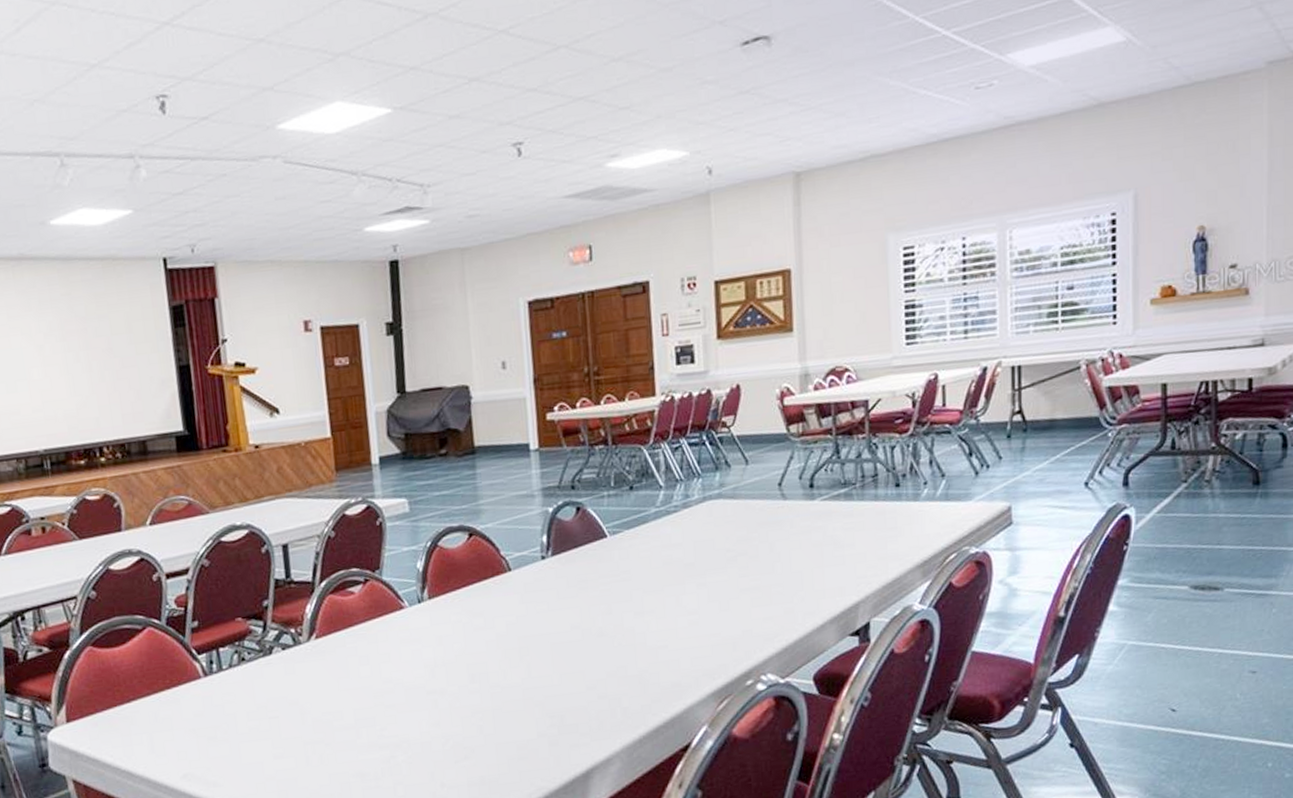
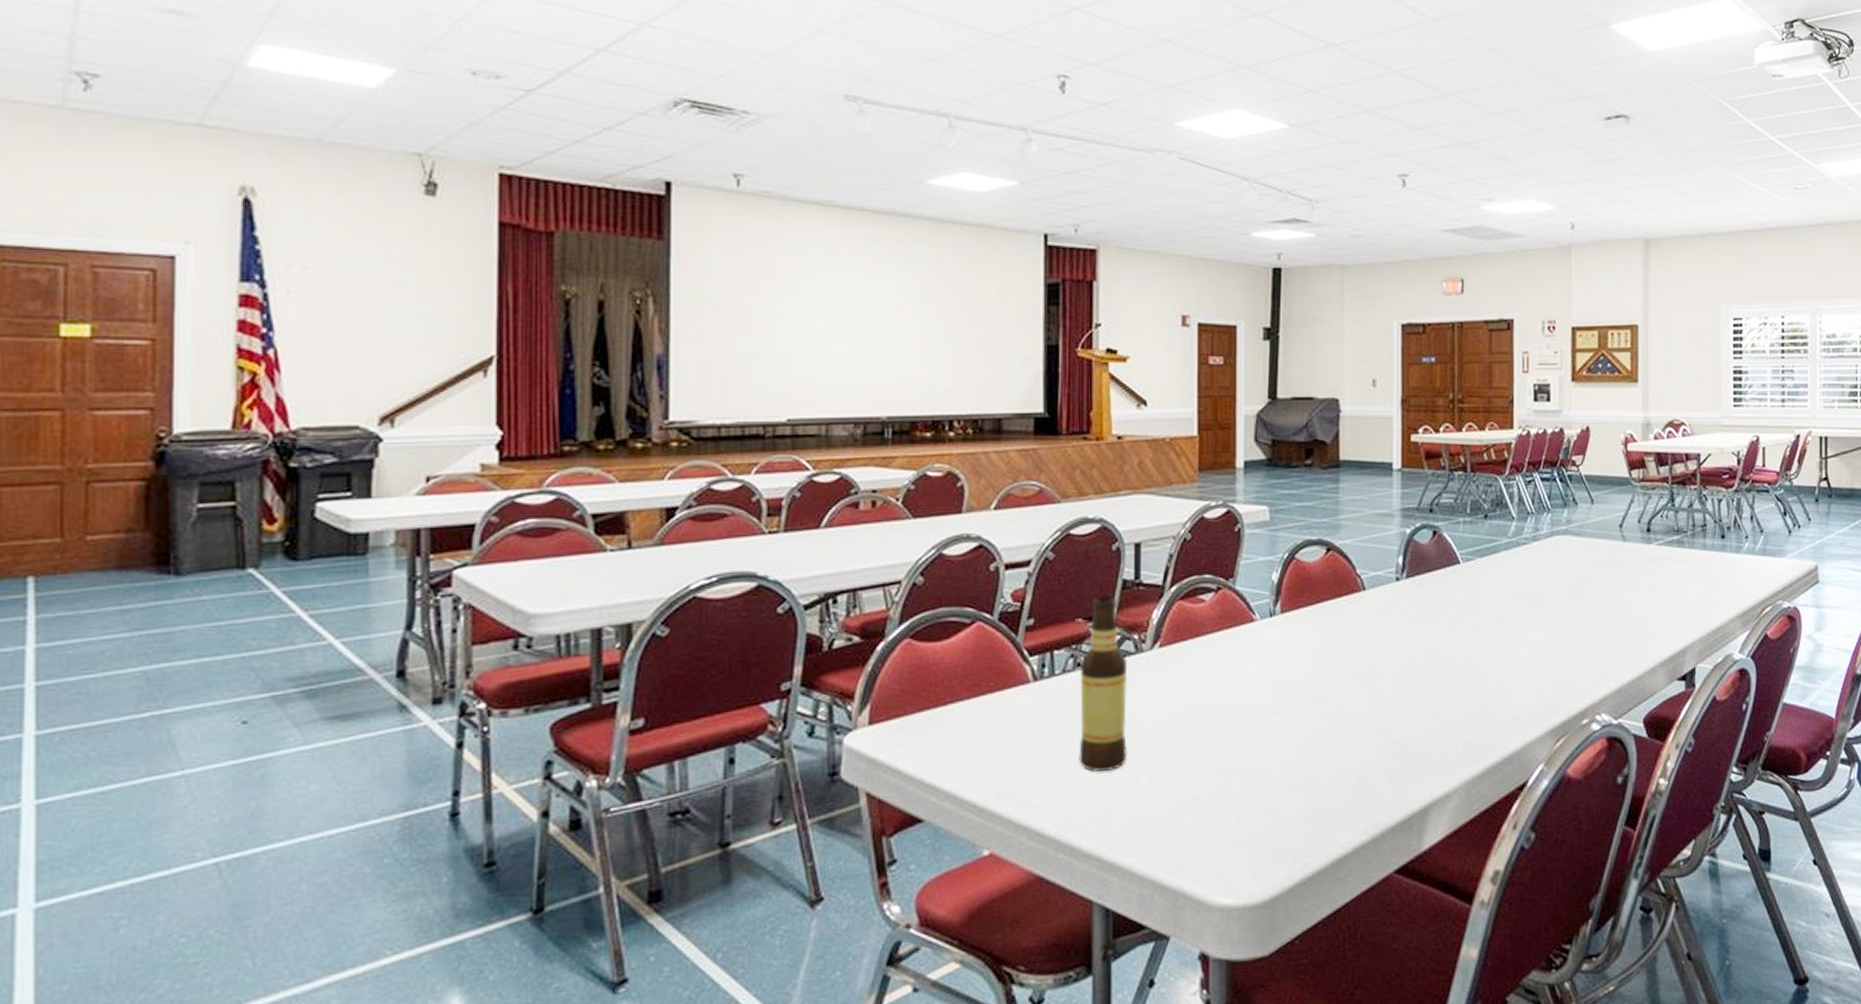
bottle: none [244,596,297,753] -> present [1079,597,1128,772]

